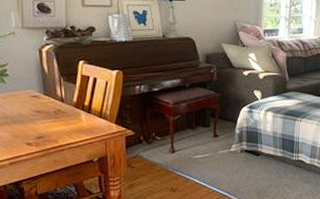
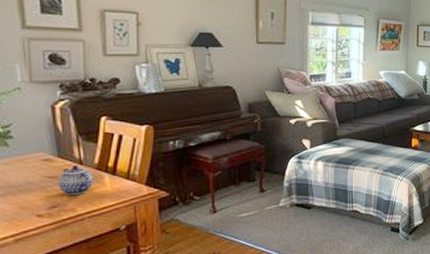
teapot: none [45,103,72,129] -> present [59,166,93,196]

